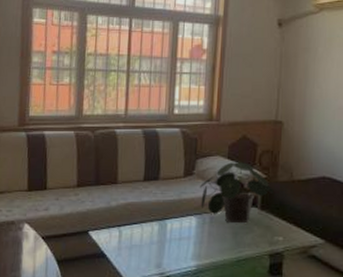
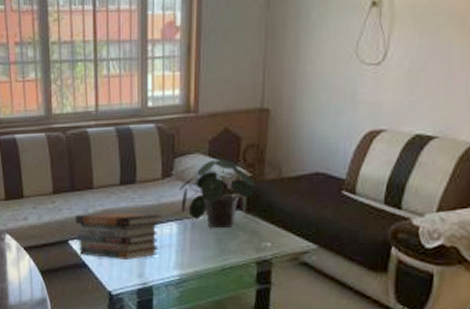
book stack: none [96,205,182,250] -> present [74,212,161,260]

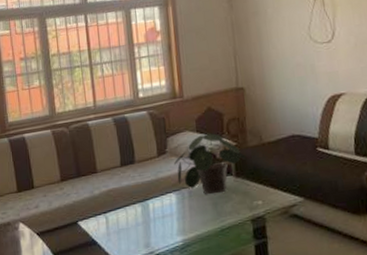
book stack: present [74,212,161,260] -> none [82,188,162,234]

